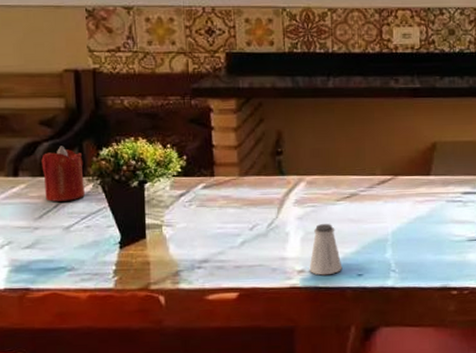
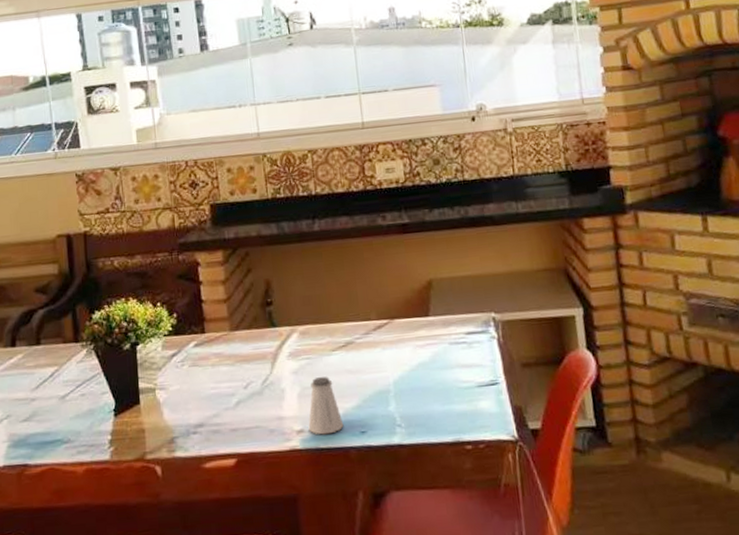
candle: present [41,146,85,202] -> none [37,312,79,371]

